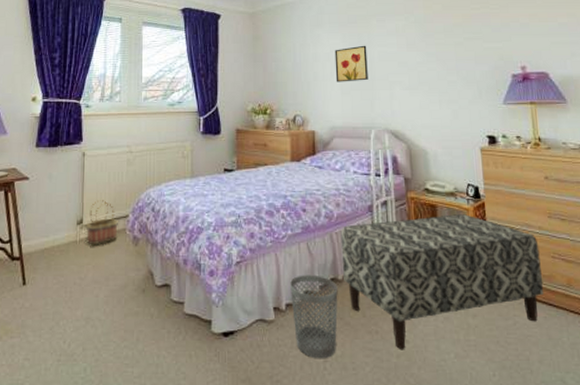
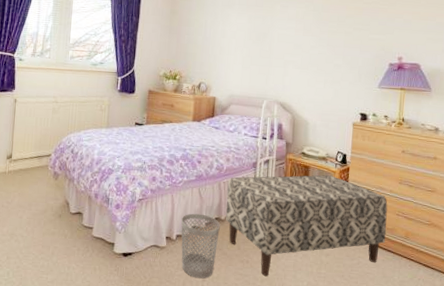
basket: present [85,200,118,246] -> none [14,140,42,177]
wall art: present [334,45,368,82] -> none [238,27,269,58]

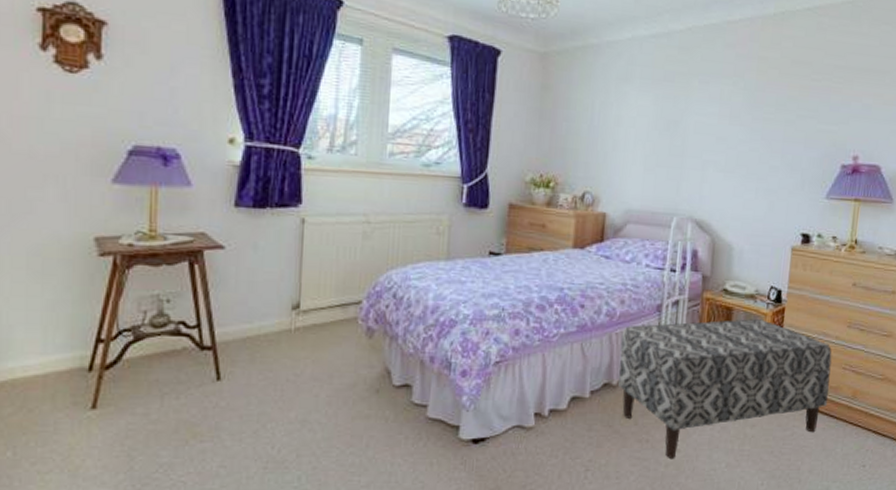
wastebasket: present [181,213,220,278] -> none [555,378,611,467]

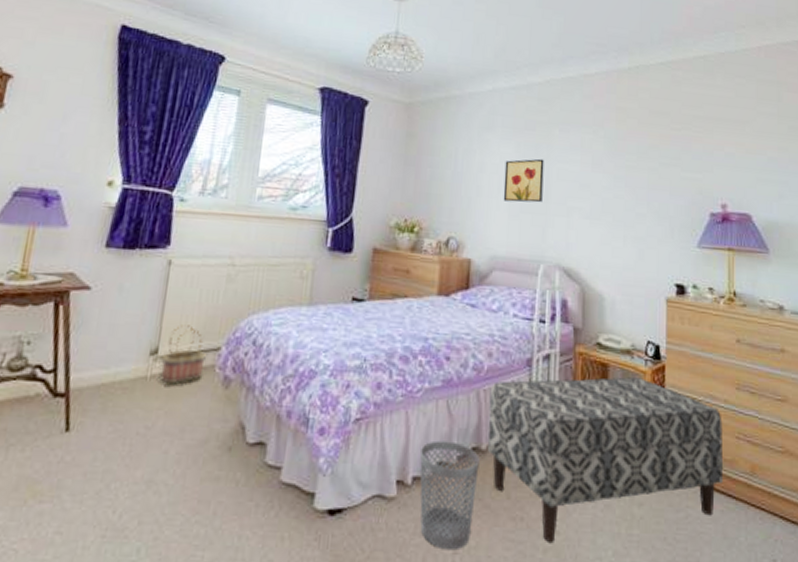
basket: none [303,280,348,336] -> present [159,324,206,385]
wastebasket: none [555,378,611,467] -> present [419,440,480,549]
wall art: none [639,111,682,157] -> present [503,158,544,203]

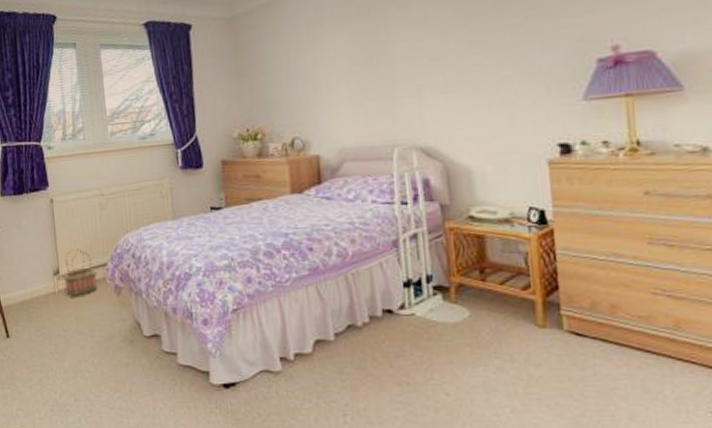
wastebasket: present [419,440,480,549] -> none [298,321,358,411]
bench: present [488,377,724,542] -> none [358,245,639,402]
wall art: present [503,158,544,203] -> none [340,41,388,93]

